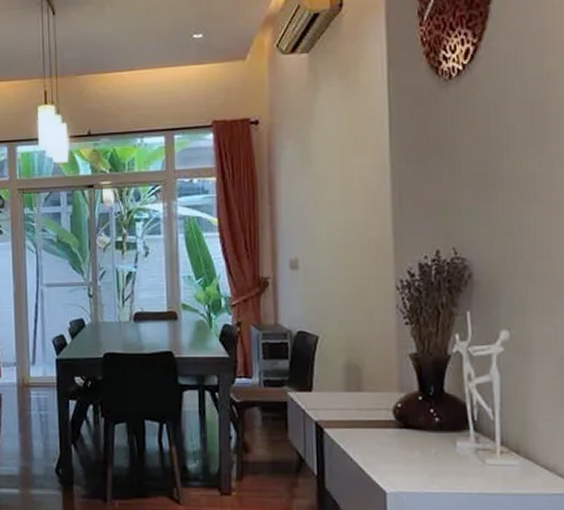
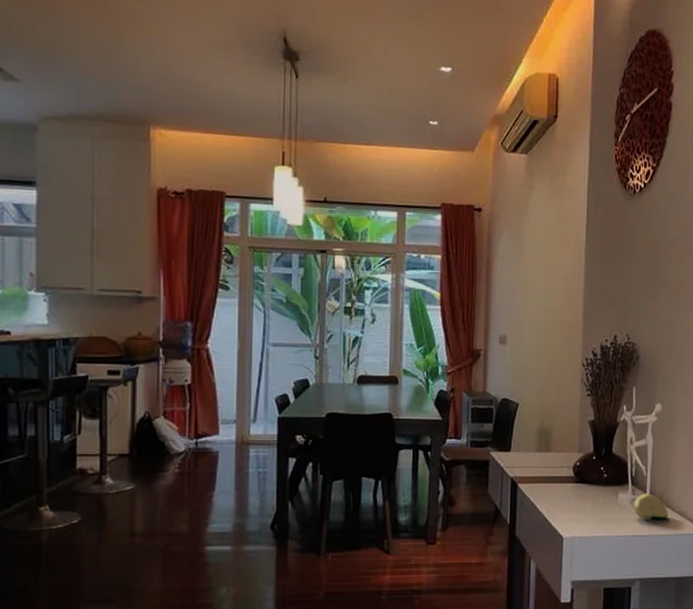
decorative egg: none [479,442,530,474] -> present [634,494,669,520]

